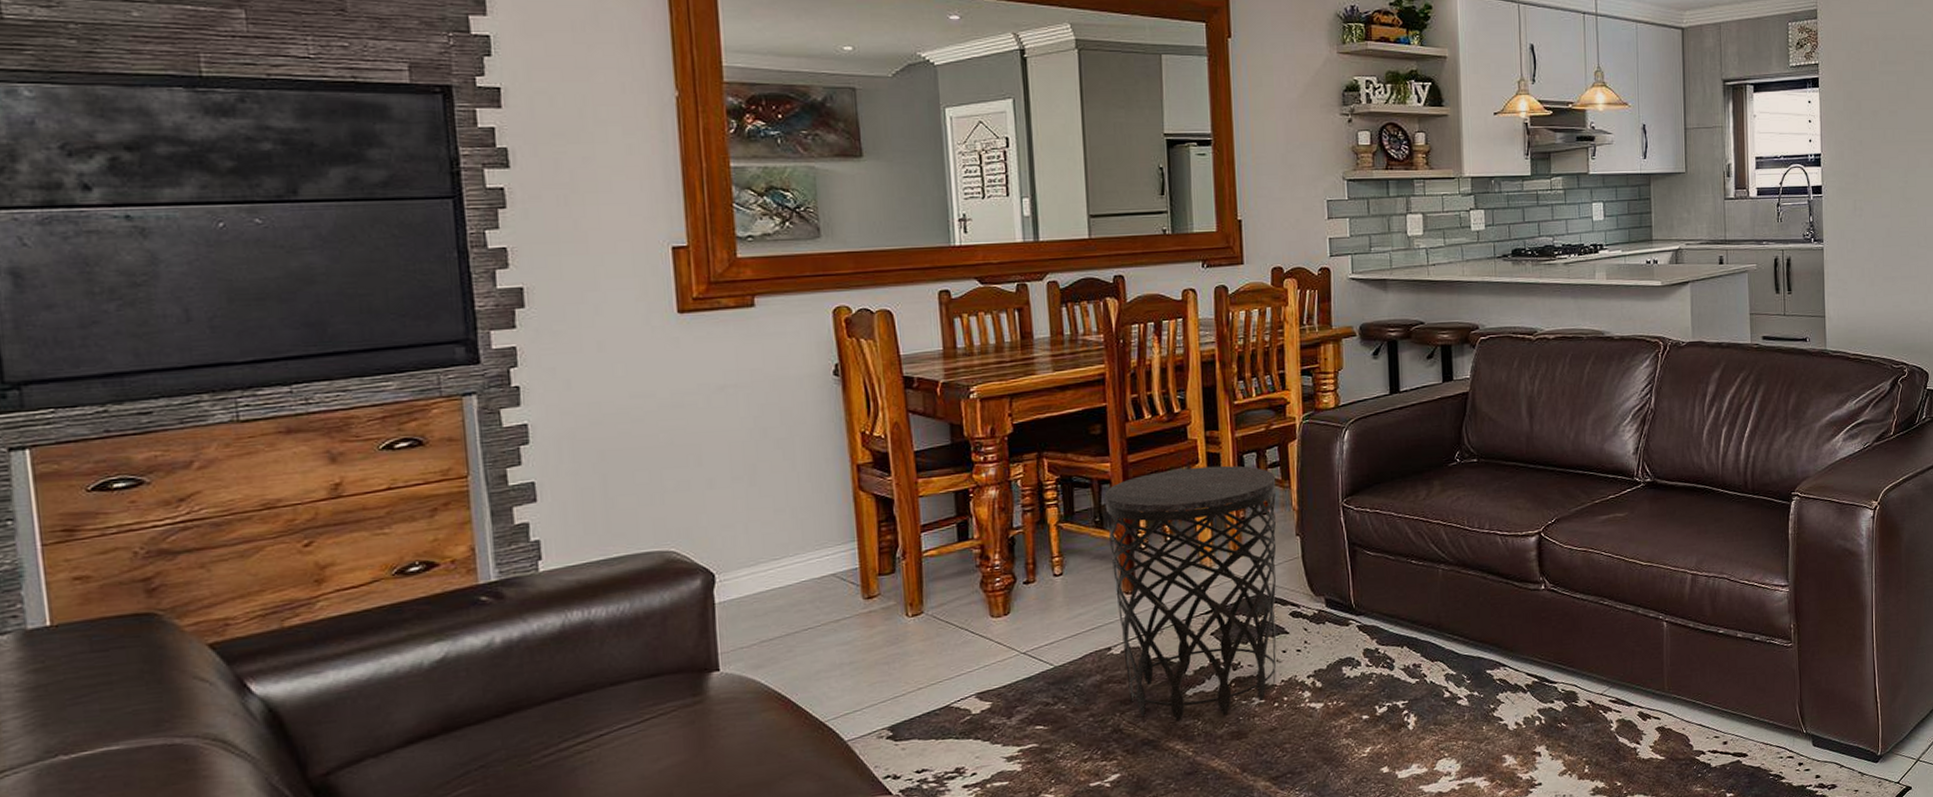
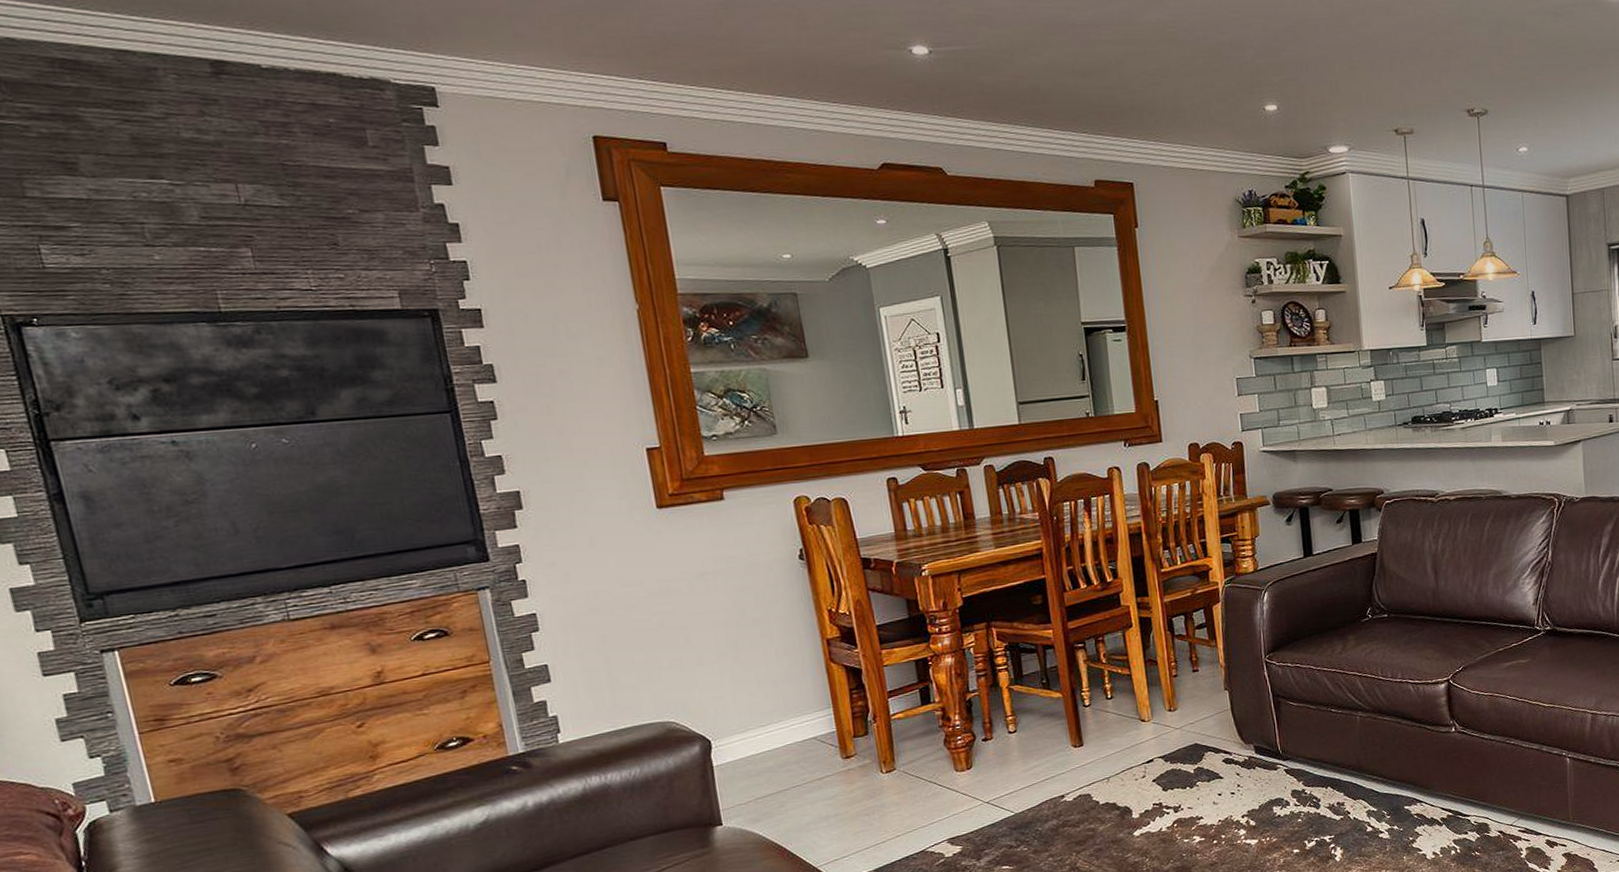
side table: present [1104,465,1277,721] -> none [1049,628,1214,859]

